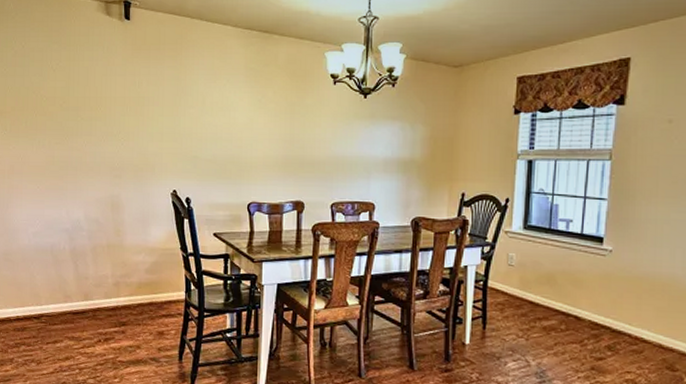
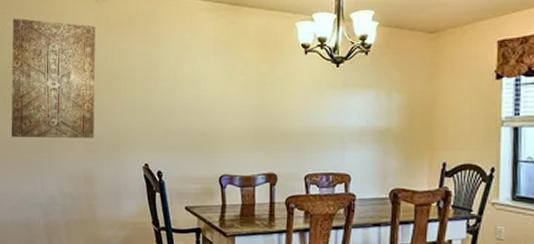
wall art: none [33,37,122,164] -> present [11,18,96,139]

